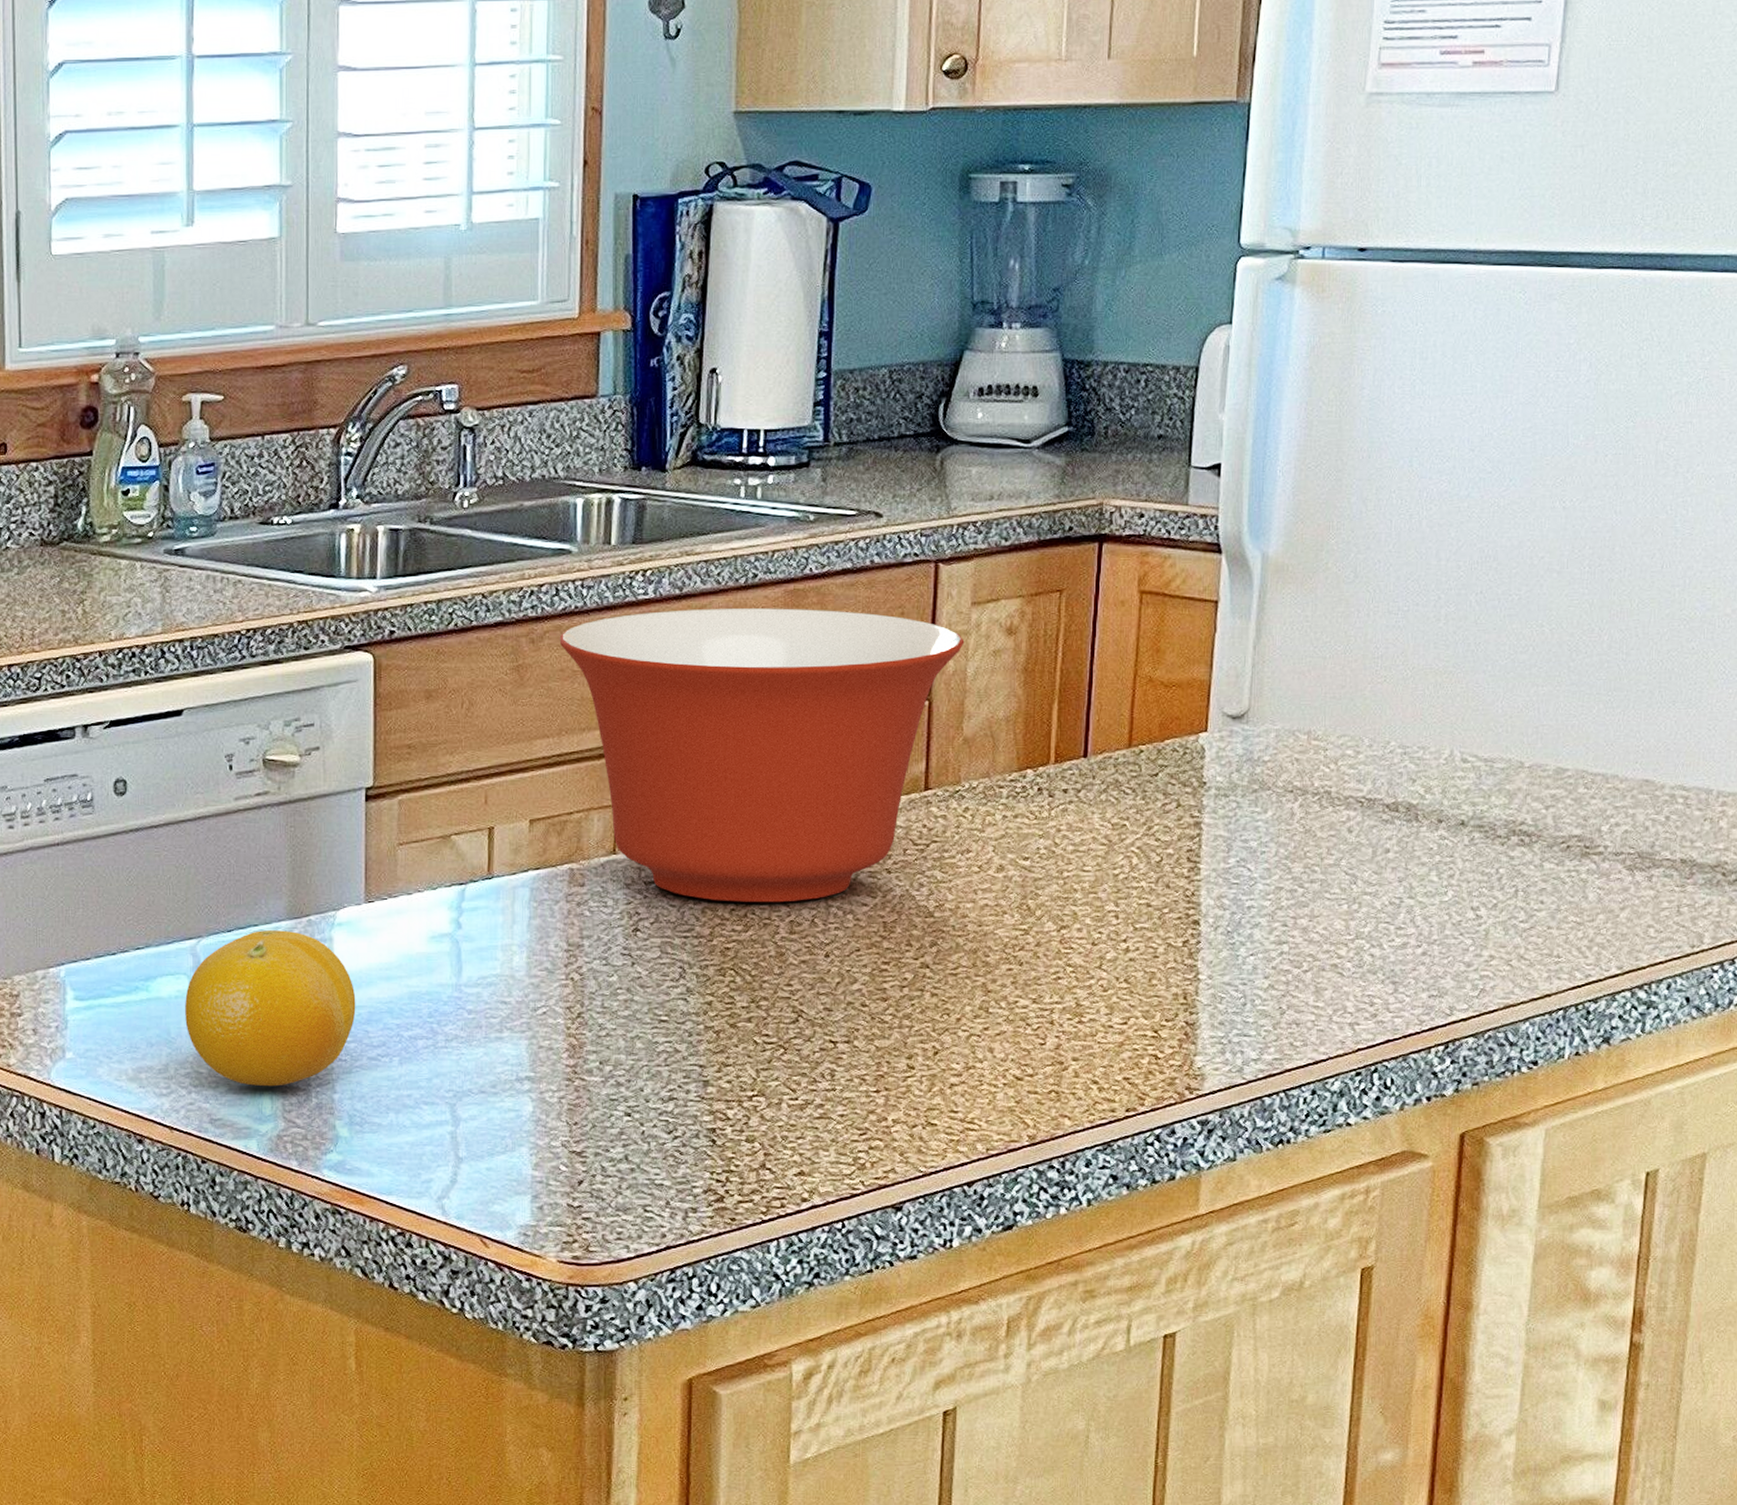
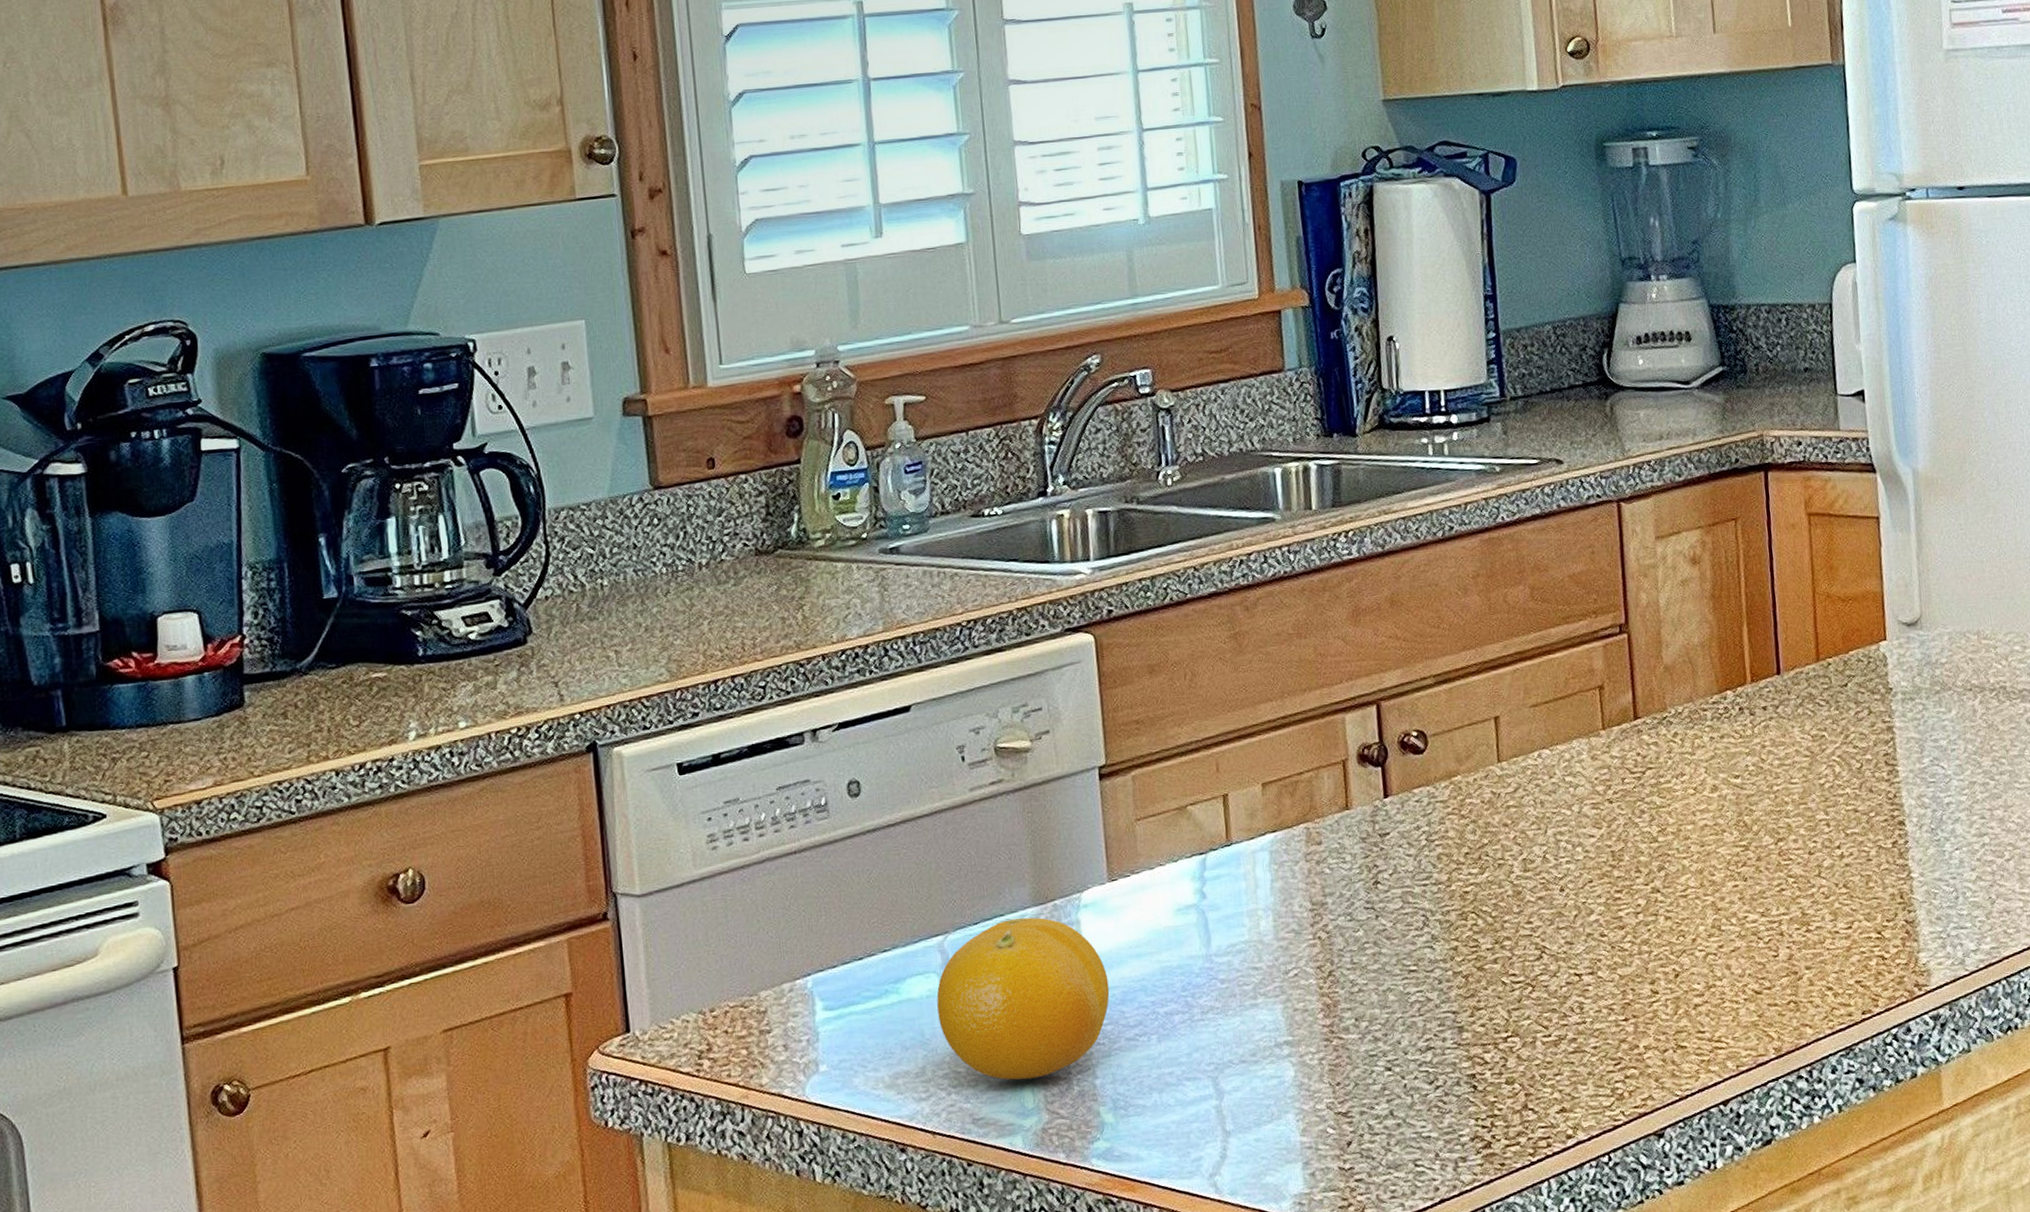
mixing bowl: present [559,608,965,903] -> none [1272,555,1654,847]

